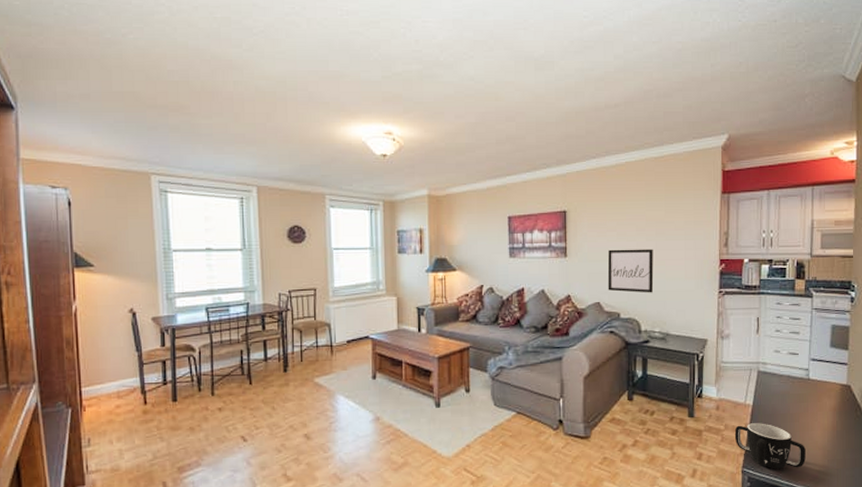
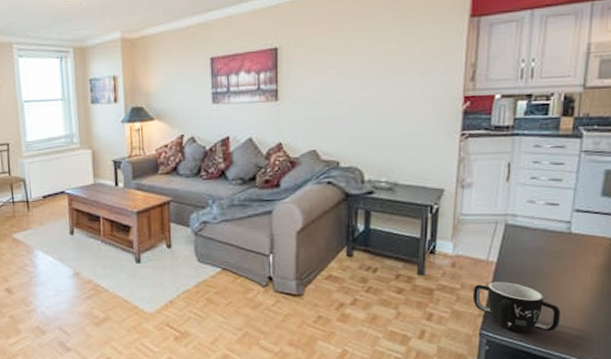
wall art: present [607,249,654,293] -> none [325,87,381,139]

